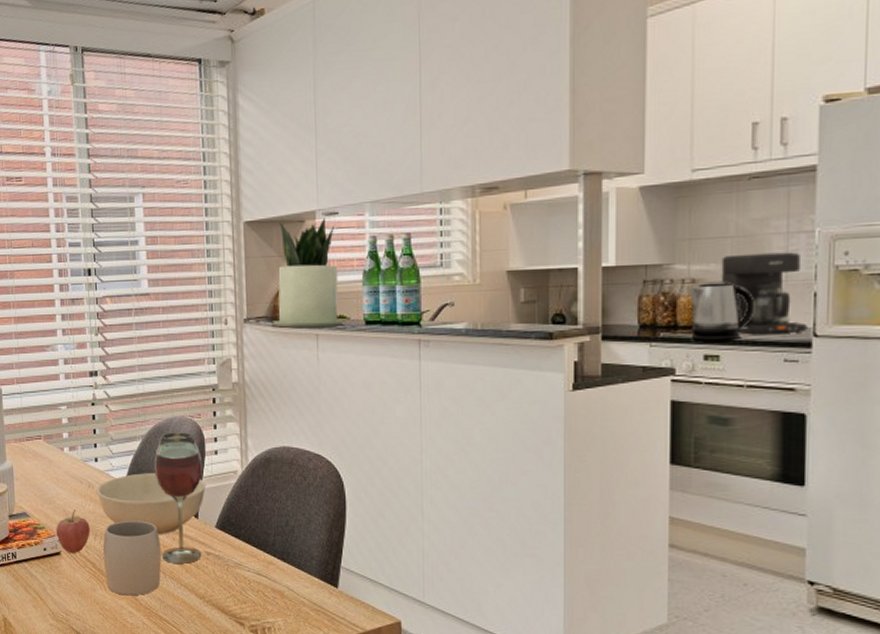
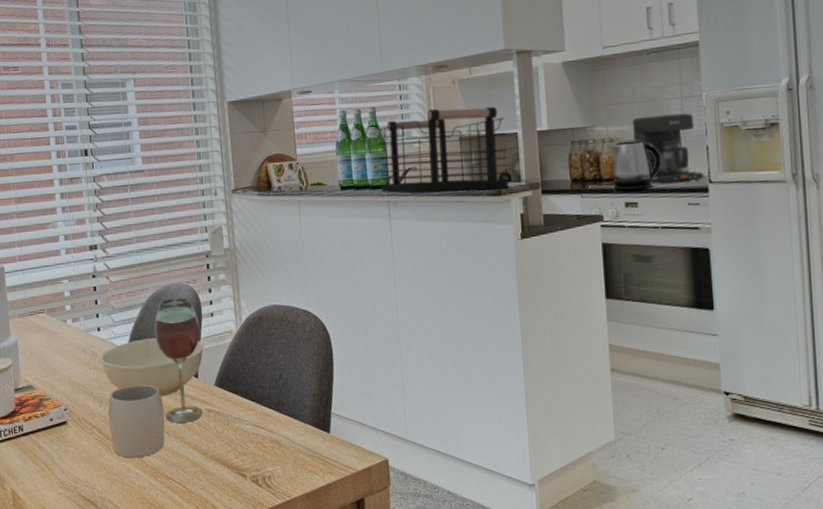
fruit: present [56,509,90,553] -> none [61,379,95,421]
planter: present [272,218,344,329] -> none [258,96,322,197]
dish rack: none [411,236,564,334] -> present [378,106,509,194]

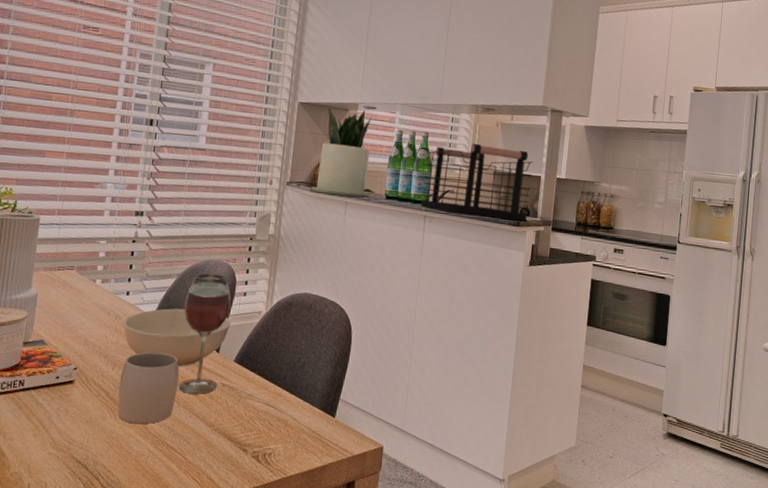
planter: none [258,96,322,197] -> present [311,107,371,199]
kettle: present [609,139,662,191] -> none [607,197,647,241]
coffee maker: present [632,113,704,184] -> none [628,182,675,240]

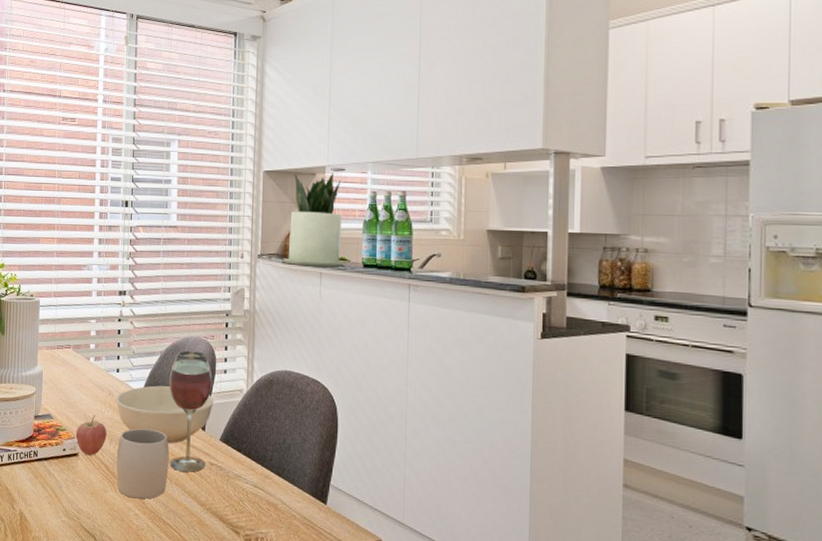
fruit: none [72,339,110,382] -> present [75,415,107,455]
dish rack: present [420,143,533,222] -> none [403,199,536,286]

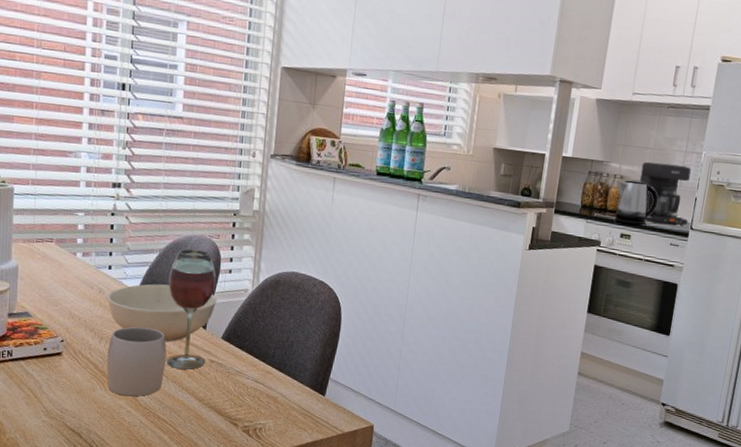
fruit: present [75,415,107,455] -> none [59,313,96,354]
planter: present [283,173,345,268] -> none [297,73,361,174]
kettle: none [643,252,699,305] -> present [614,179,659,226]
coffee maker: none [669,231,743,302] -> present [639,162,691,226]

